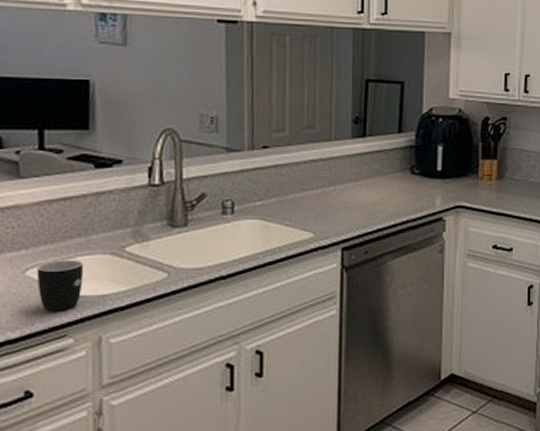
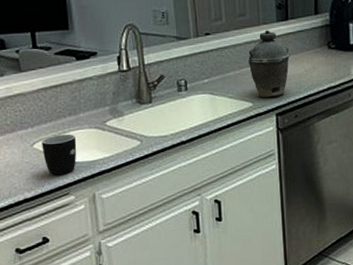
kettle: none [313,147,364,228] -> present [248,30,290,98]

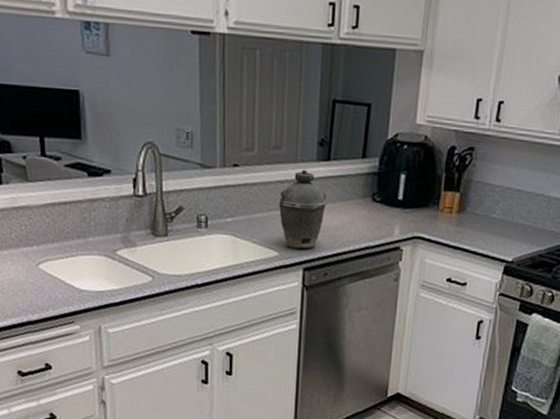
mug: present [42,134,77,176] -> none [47,257,84,302]

